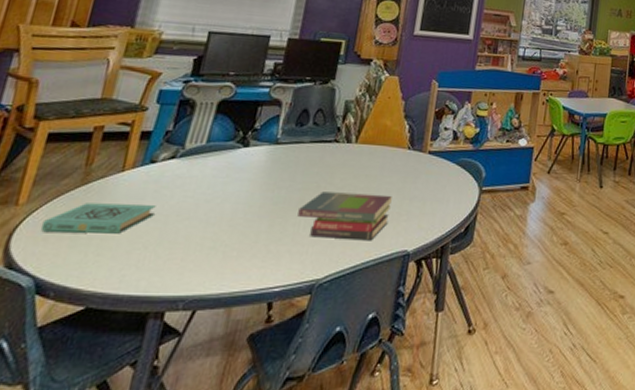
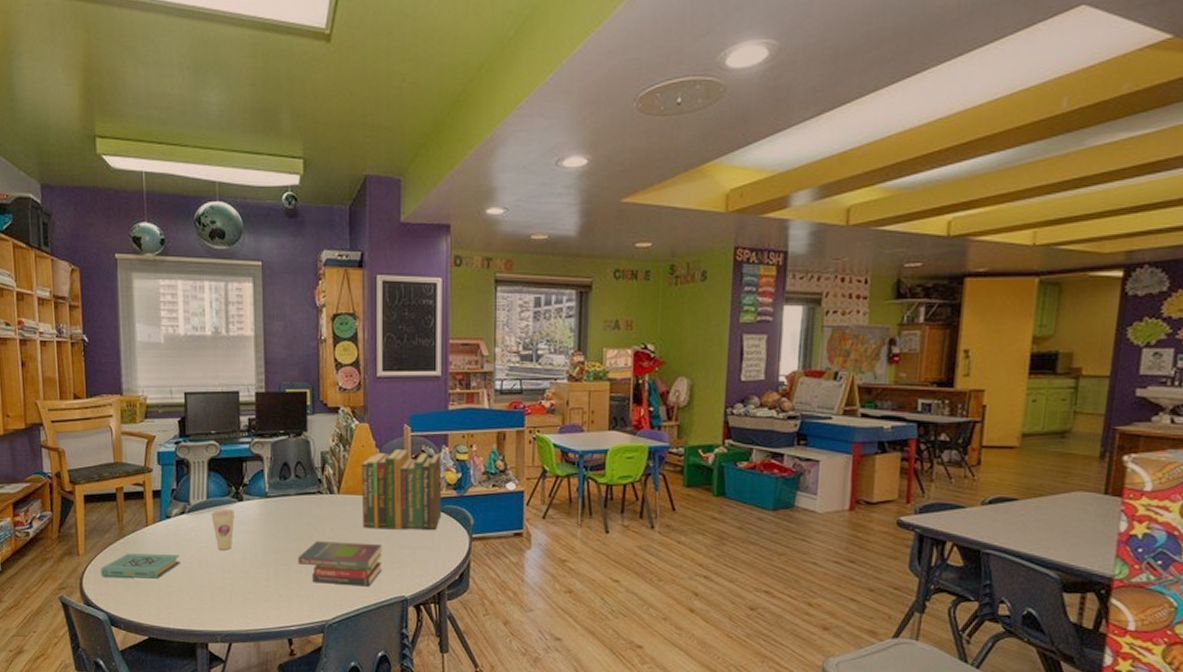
cup: none [205,154,236,200] -> present [211,508,235,550]
books: none [376,101,463,182] -> present [361,448,442,530]

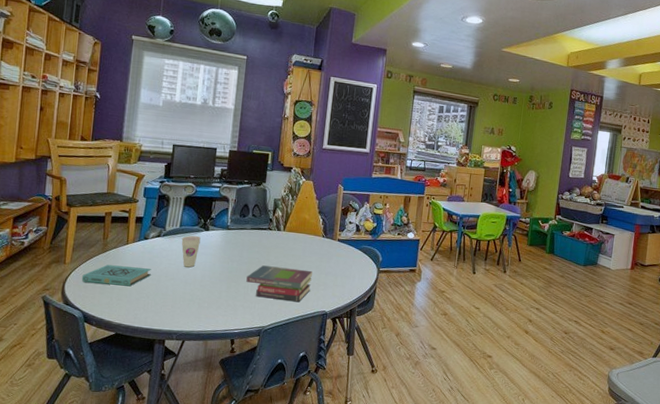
books: present [361,448,442,530] -> none [300,201,363,263]

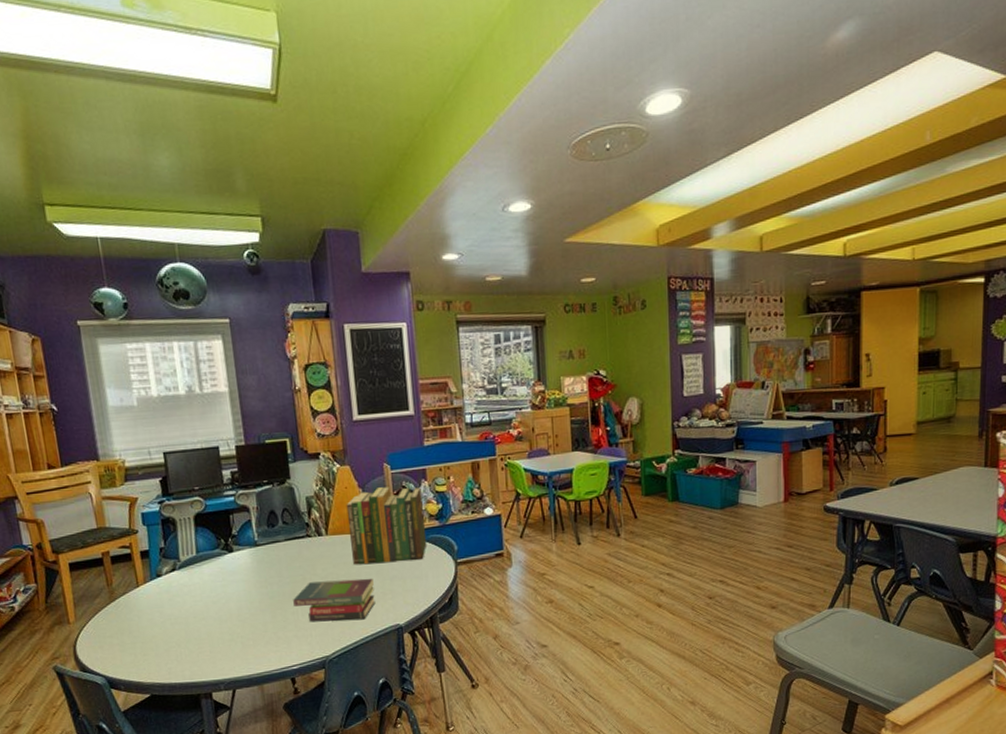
book: present [81,264,151,287] -> none [93,611,176,641]
cup: present [181,235,201,268] -> none [202,560,227,602]
books: none [300,201,363,263] -> present [346,486,427,565]

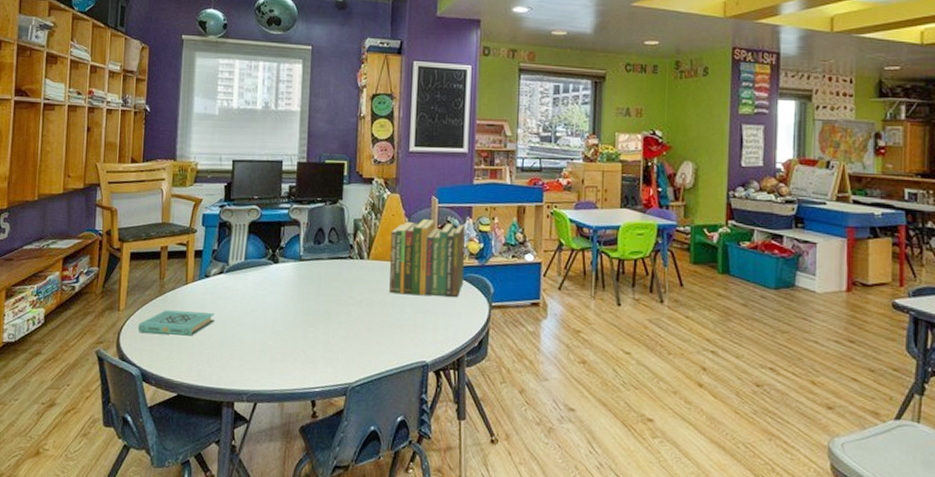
book: none [93,611,176,641] -> present [137,310,215,336]
books: present [293,578,375,622] -> none [326,304,406,351]

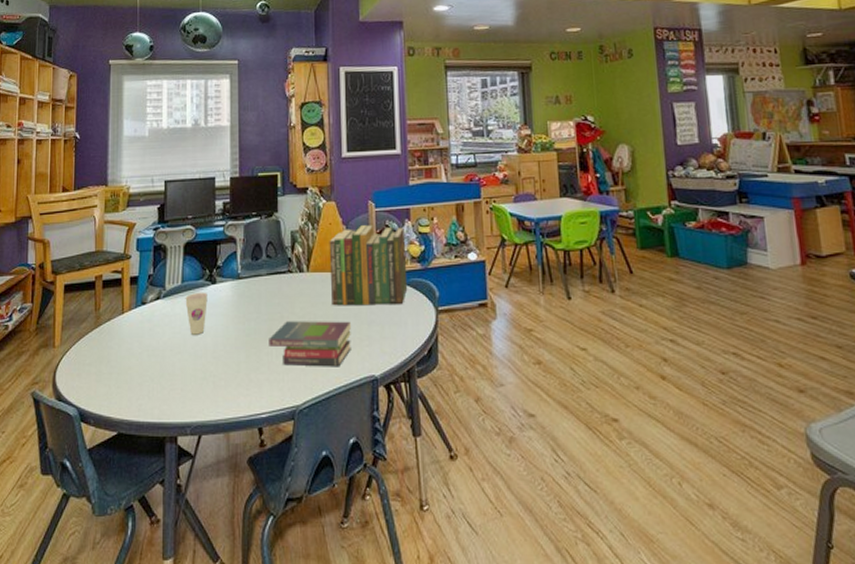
book: present [137,310,215,336] -> none [74,342,153,368]
cup: none [247,270,269,310] -> present [185,292,208,335]
books: none [326,304,406,351] -> present [269,321,351,367]

